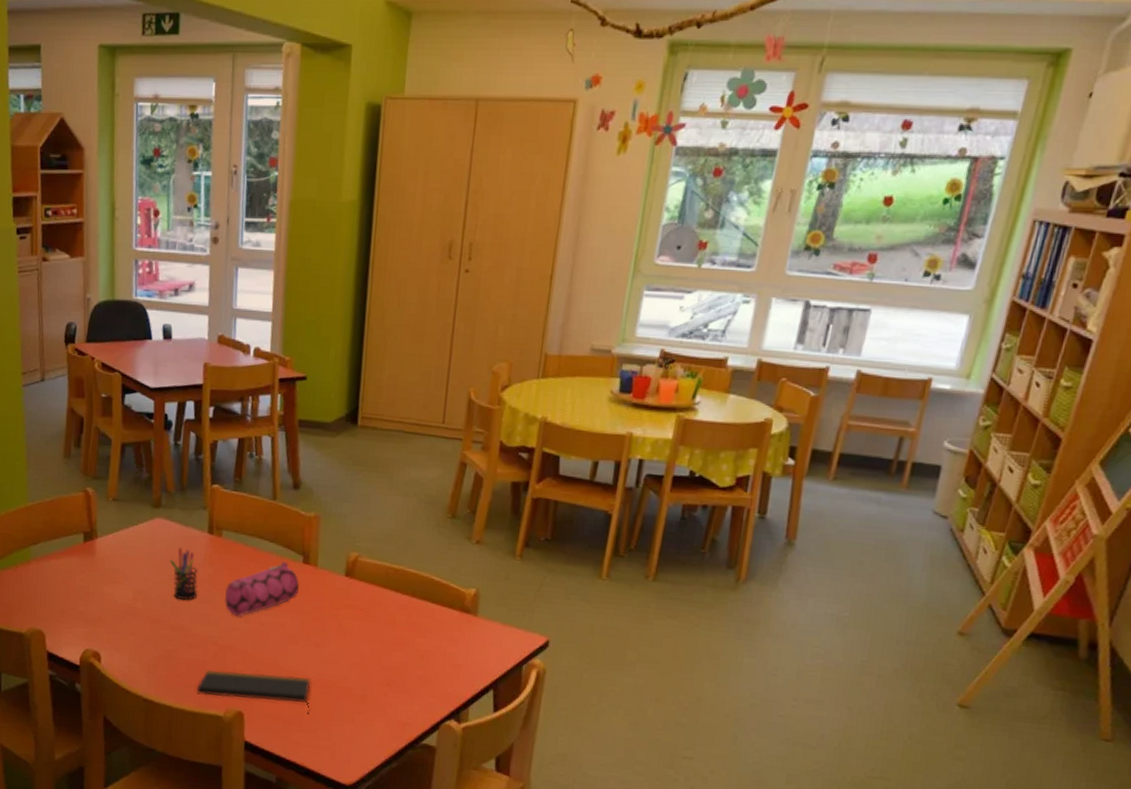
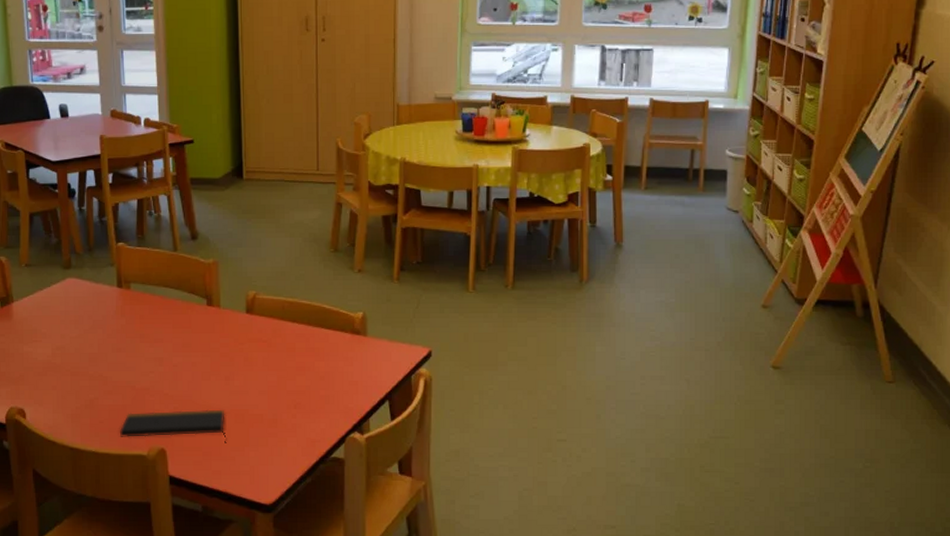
pen holder: present [169,548,198,600] -> none [83,303,113,350]
pencil case: present [224,562,299,617] -> none [137,306,205,361]

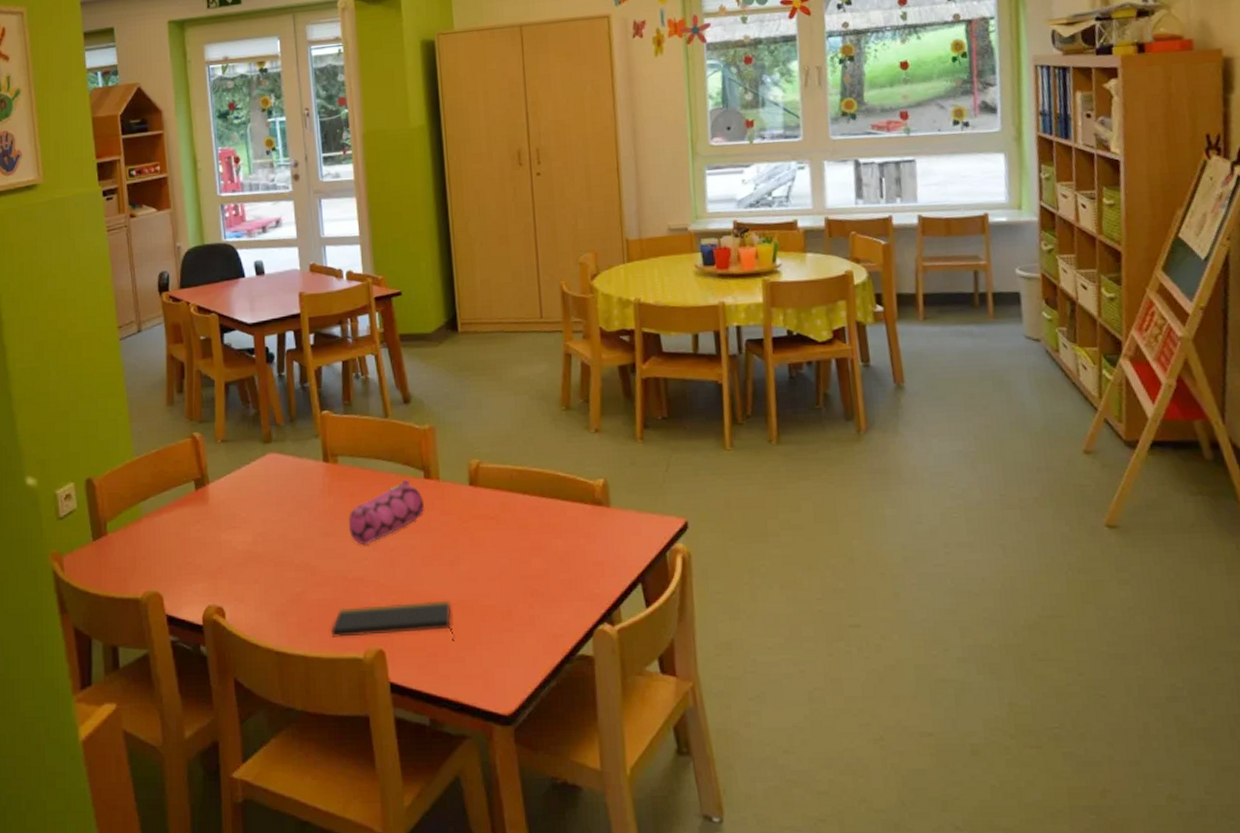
pencil case: none [137,306,205,361] -> present [348,480,424,545]

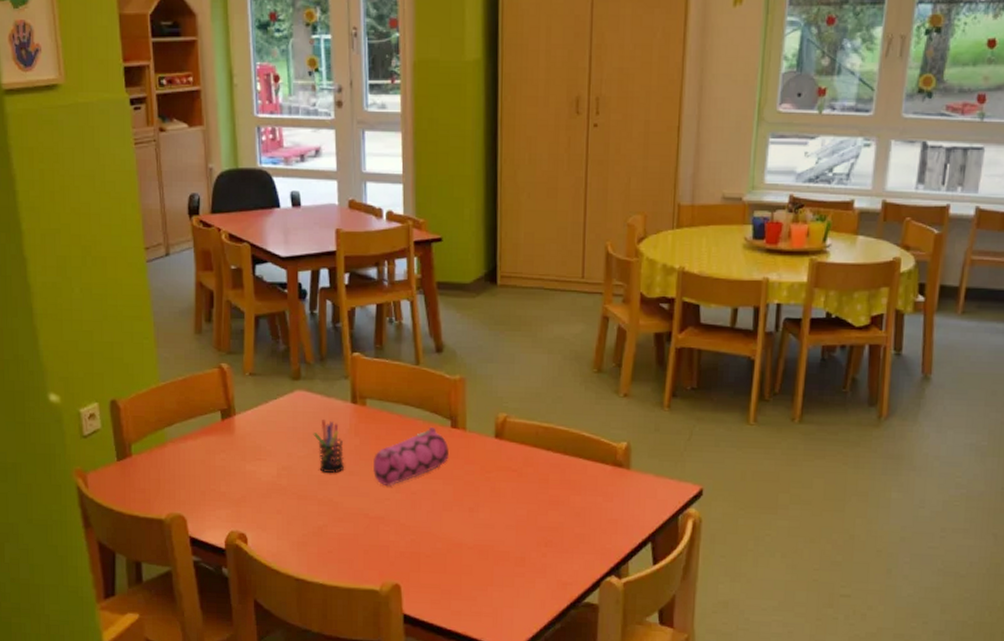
pen holder: none [286,481,320,536] -> present [313,420,345,473]
notepad: present [332,600,453,641] -> none [351,543,468,581]

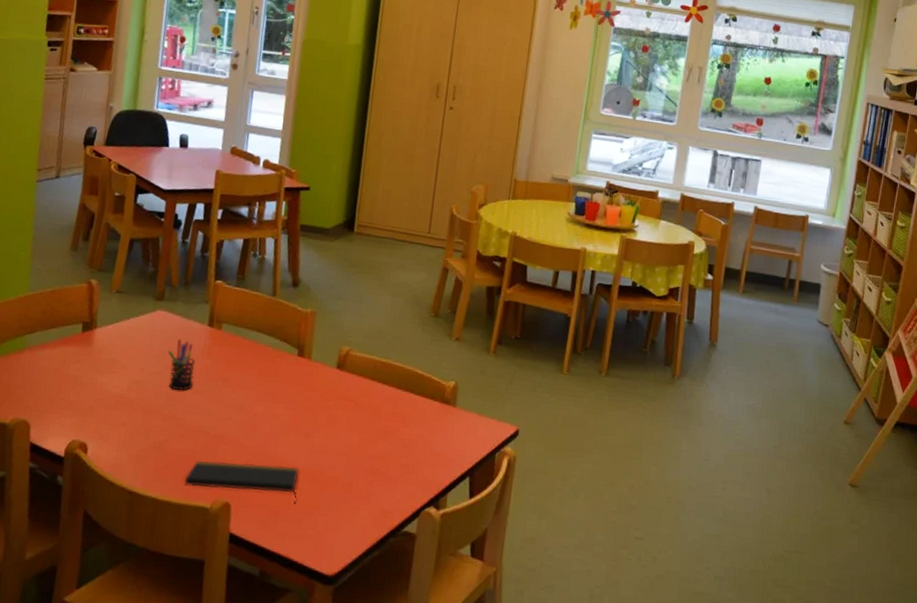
notepad: none [351,543,468,581] -> present [184,460,299,504]
pencil case: present [372,427,449,487] -> none [219,354,293,407]

